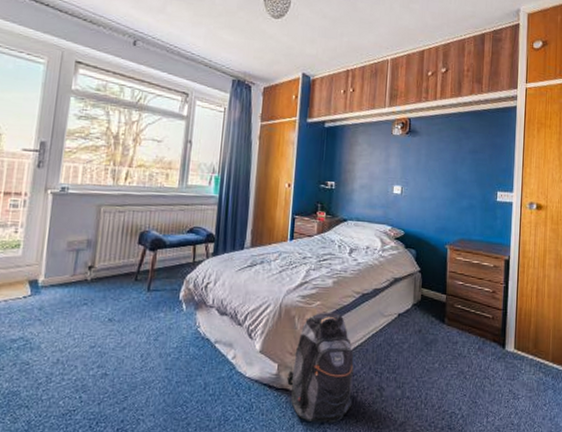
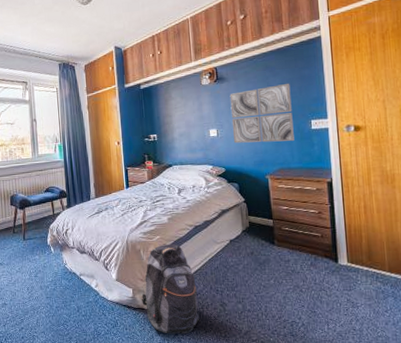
wall art: none [418,148,482,212] -> present [229,83,294,143]

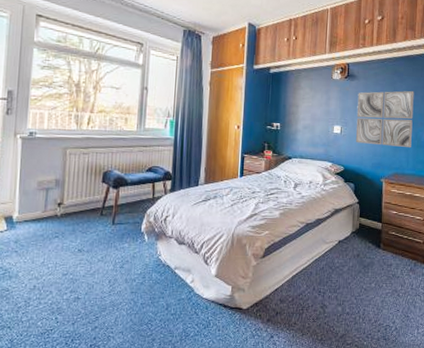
backpack: present [141,244,200,334] -> none [239,241,300,336]

